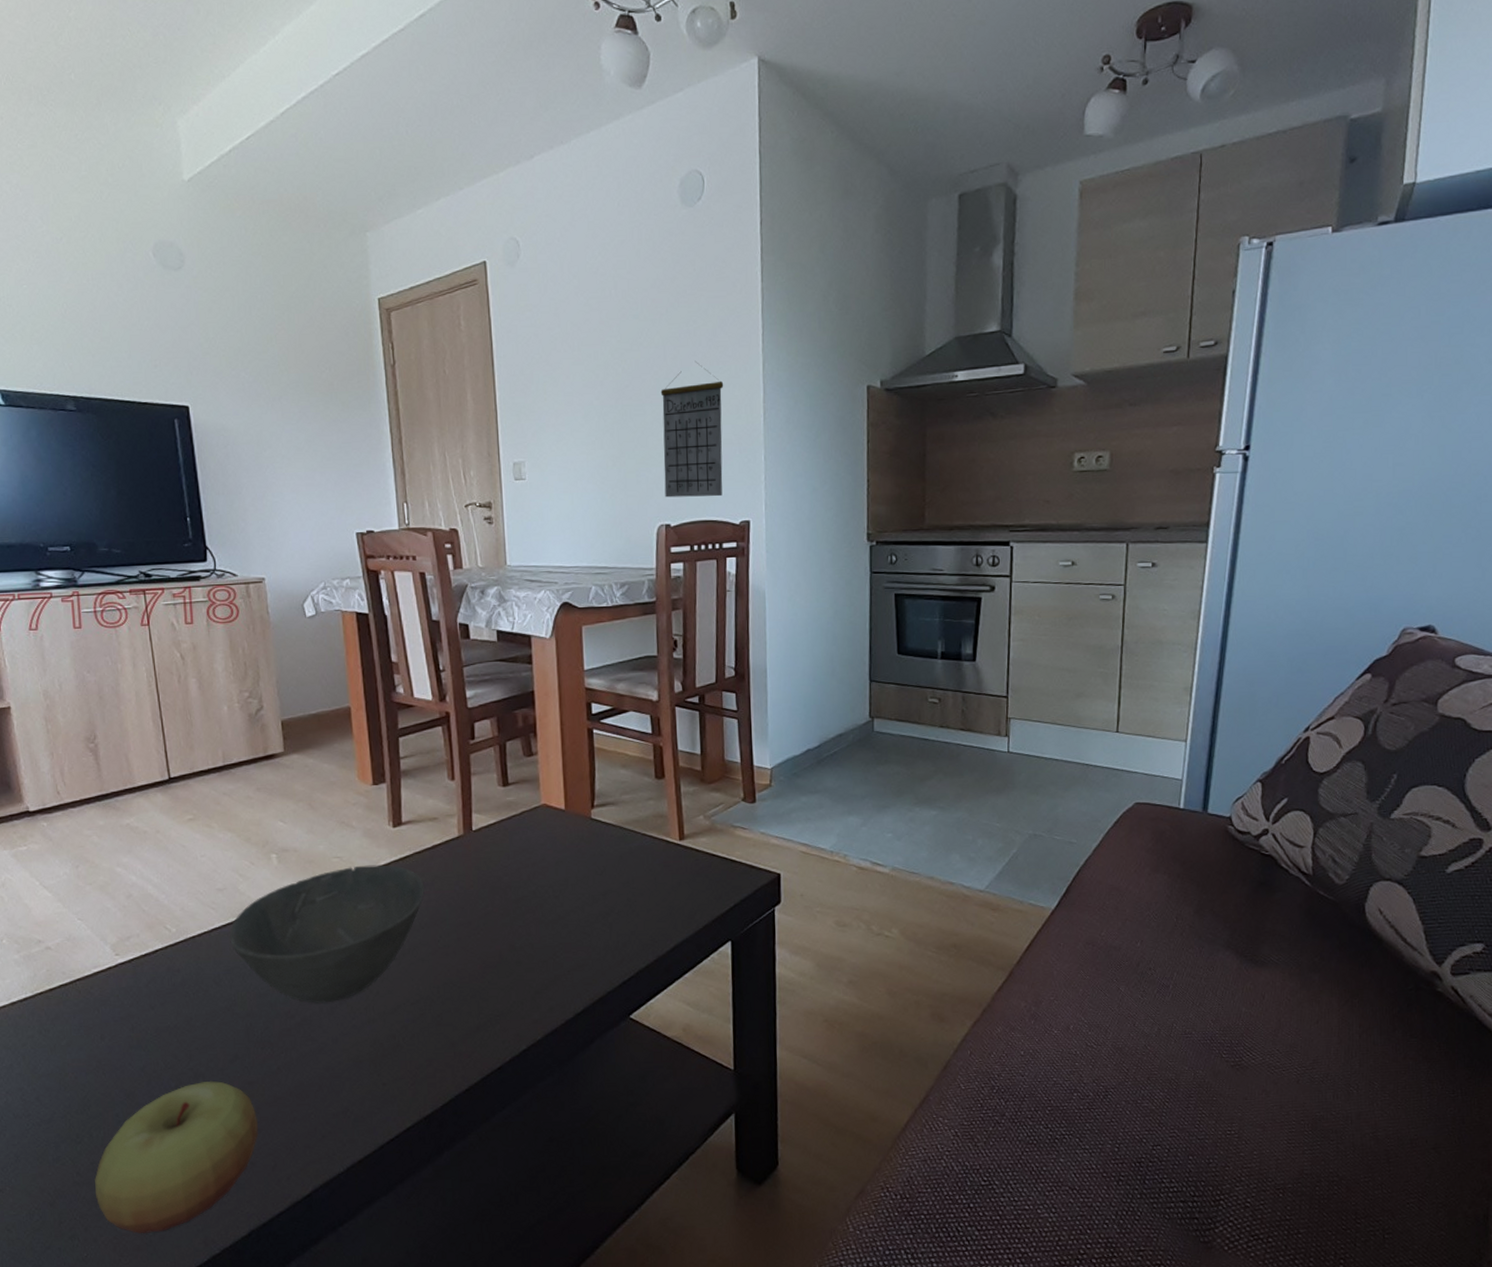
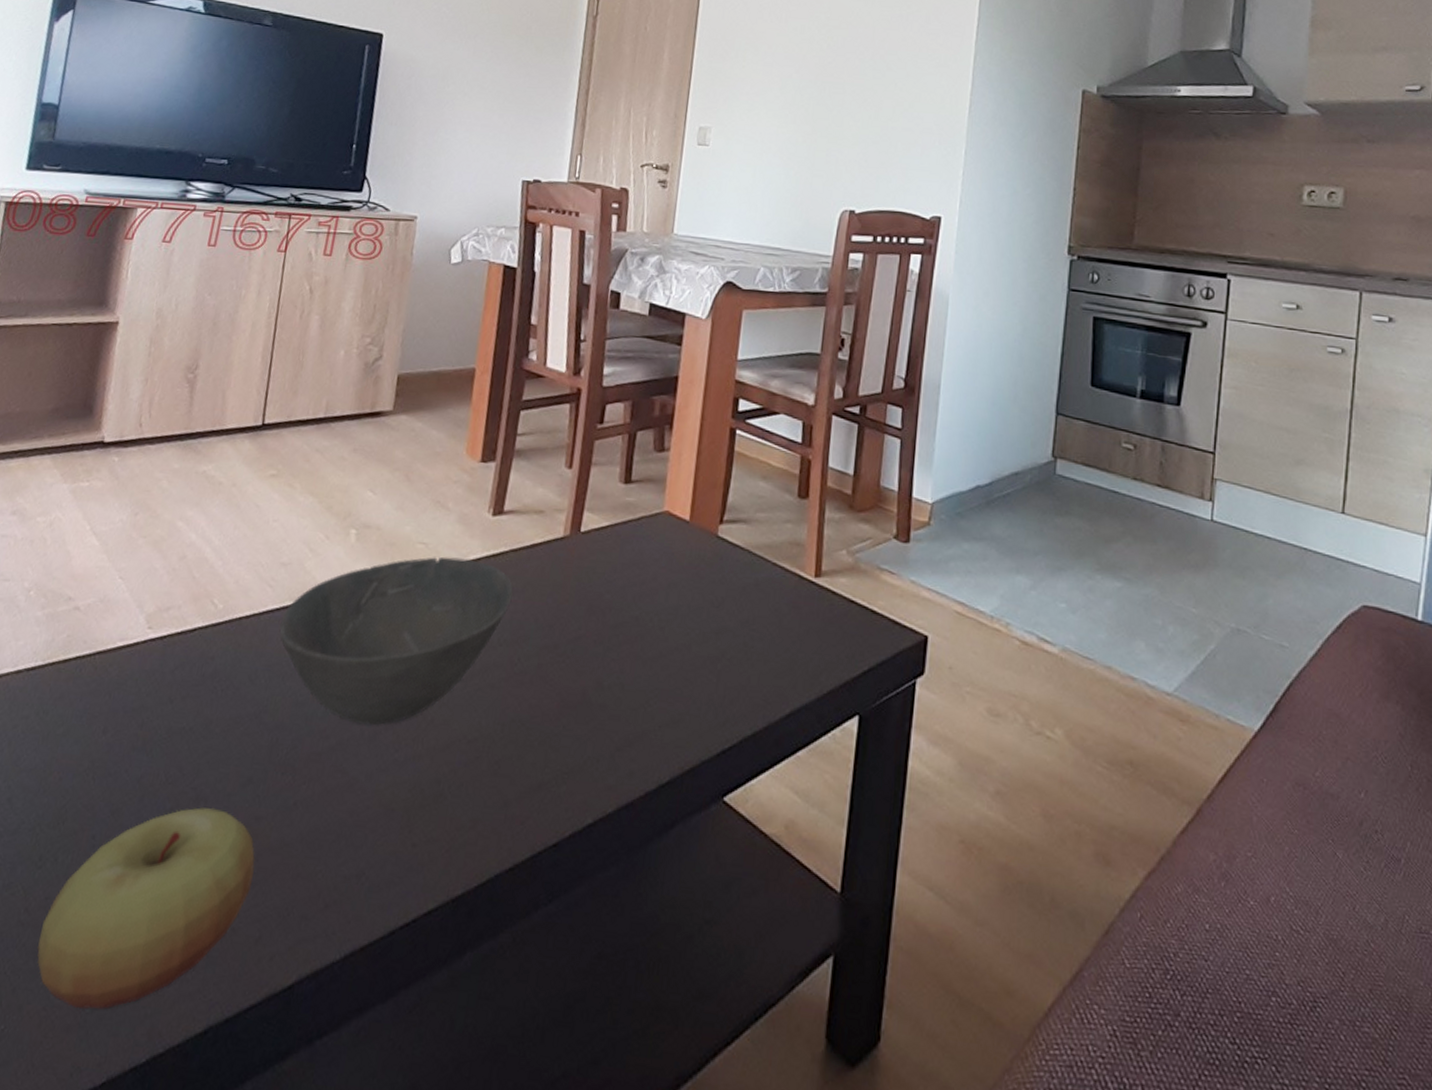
calendar: present [660,360,724,498] -> none [853,45,931,188]

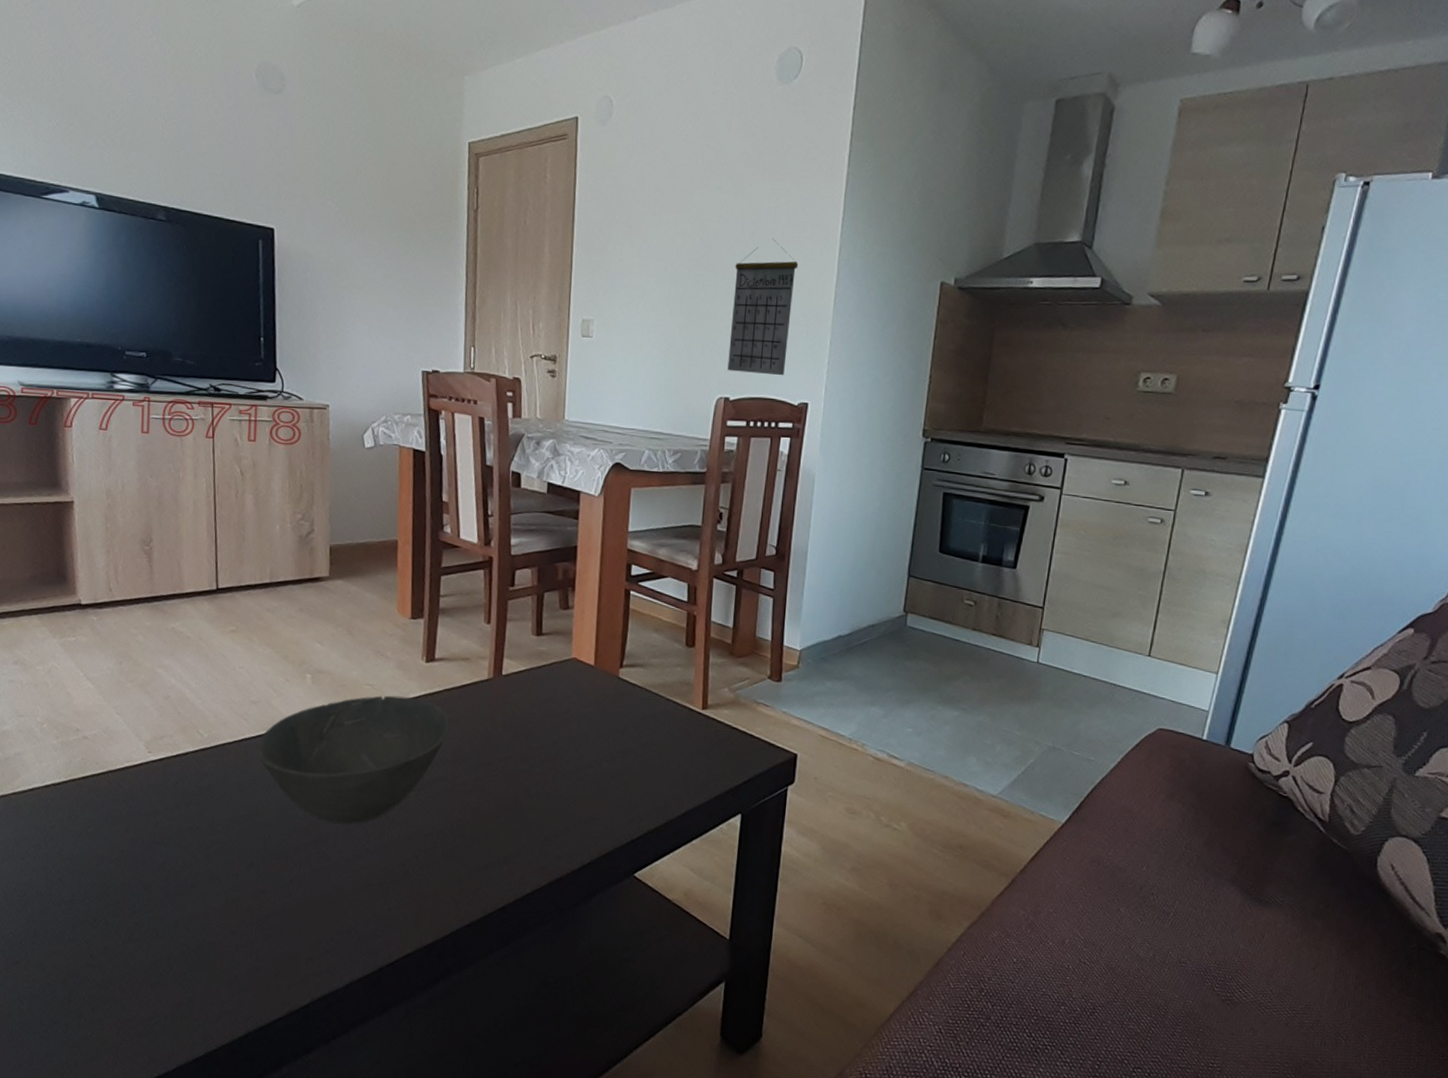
apple: present [37,807,255,1009] -> none [105,884,266,1022]
calendar: none [853,45,931,188] -> present [727,238,799,376]

